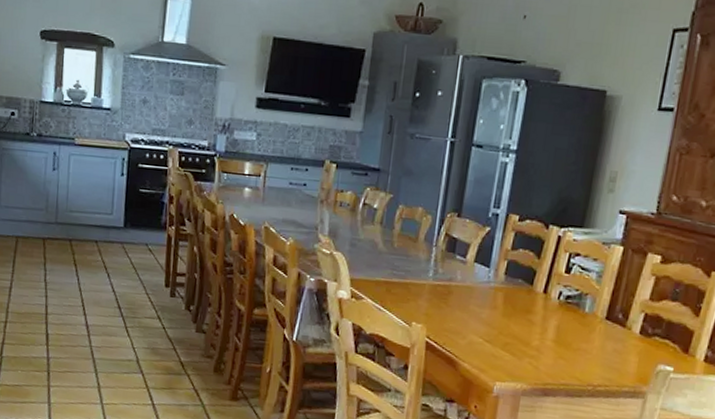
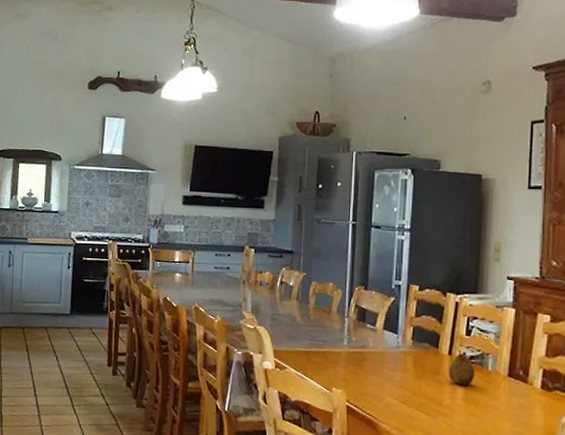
fruit: none [541,288,571,327] -> present [449,350,476,385]

